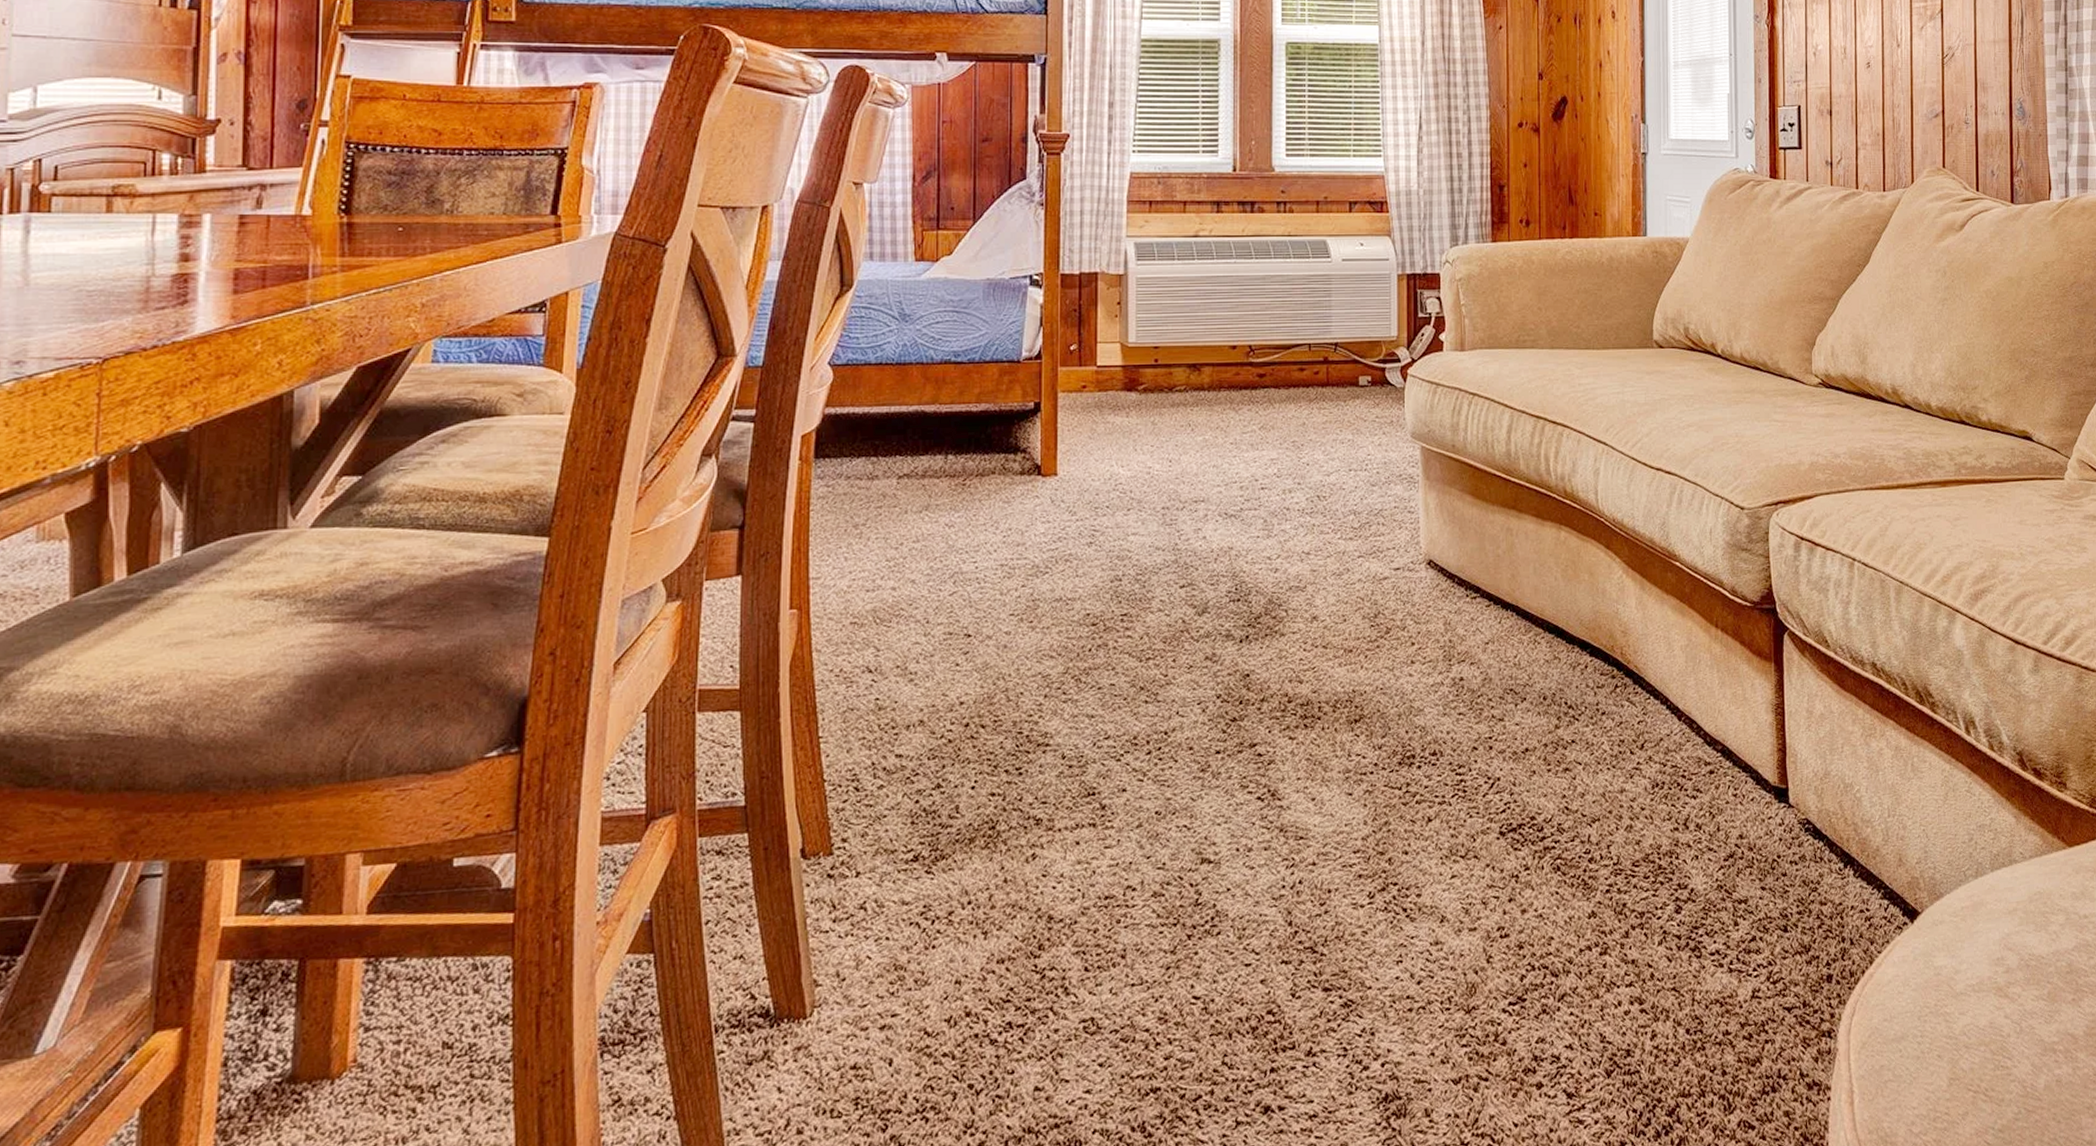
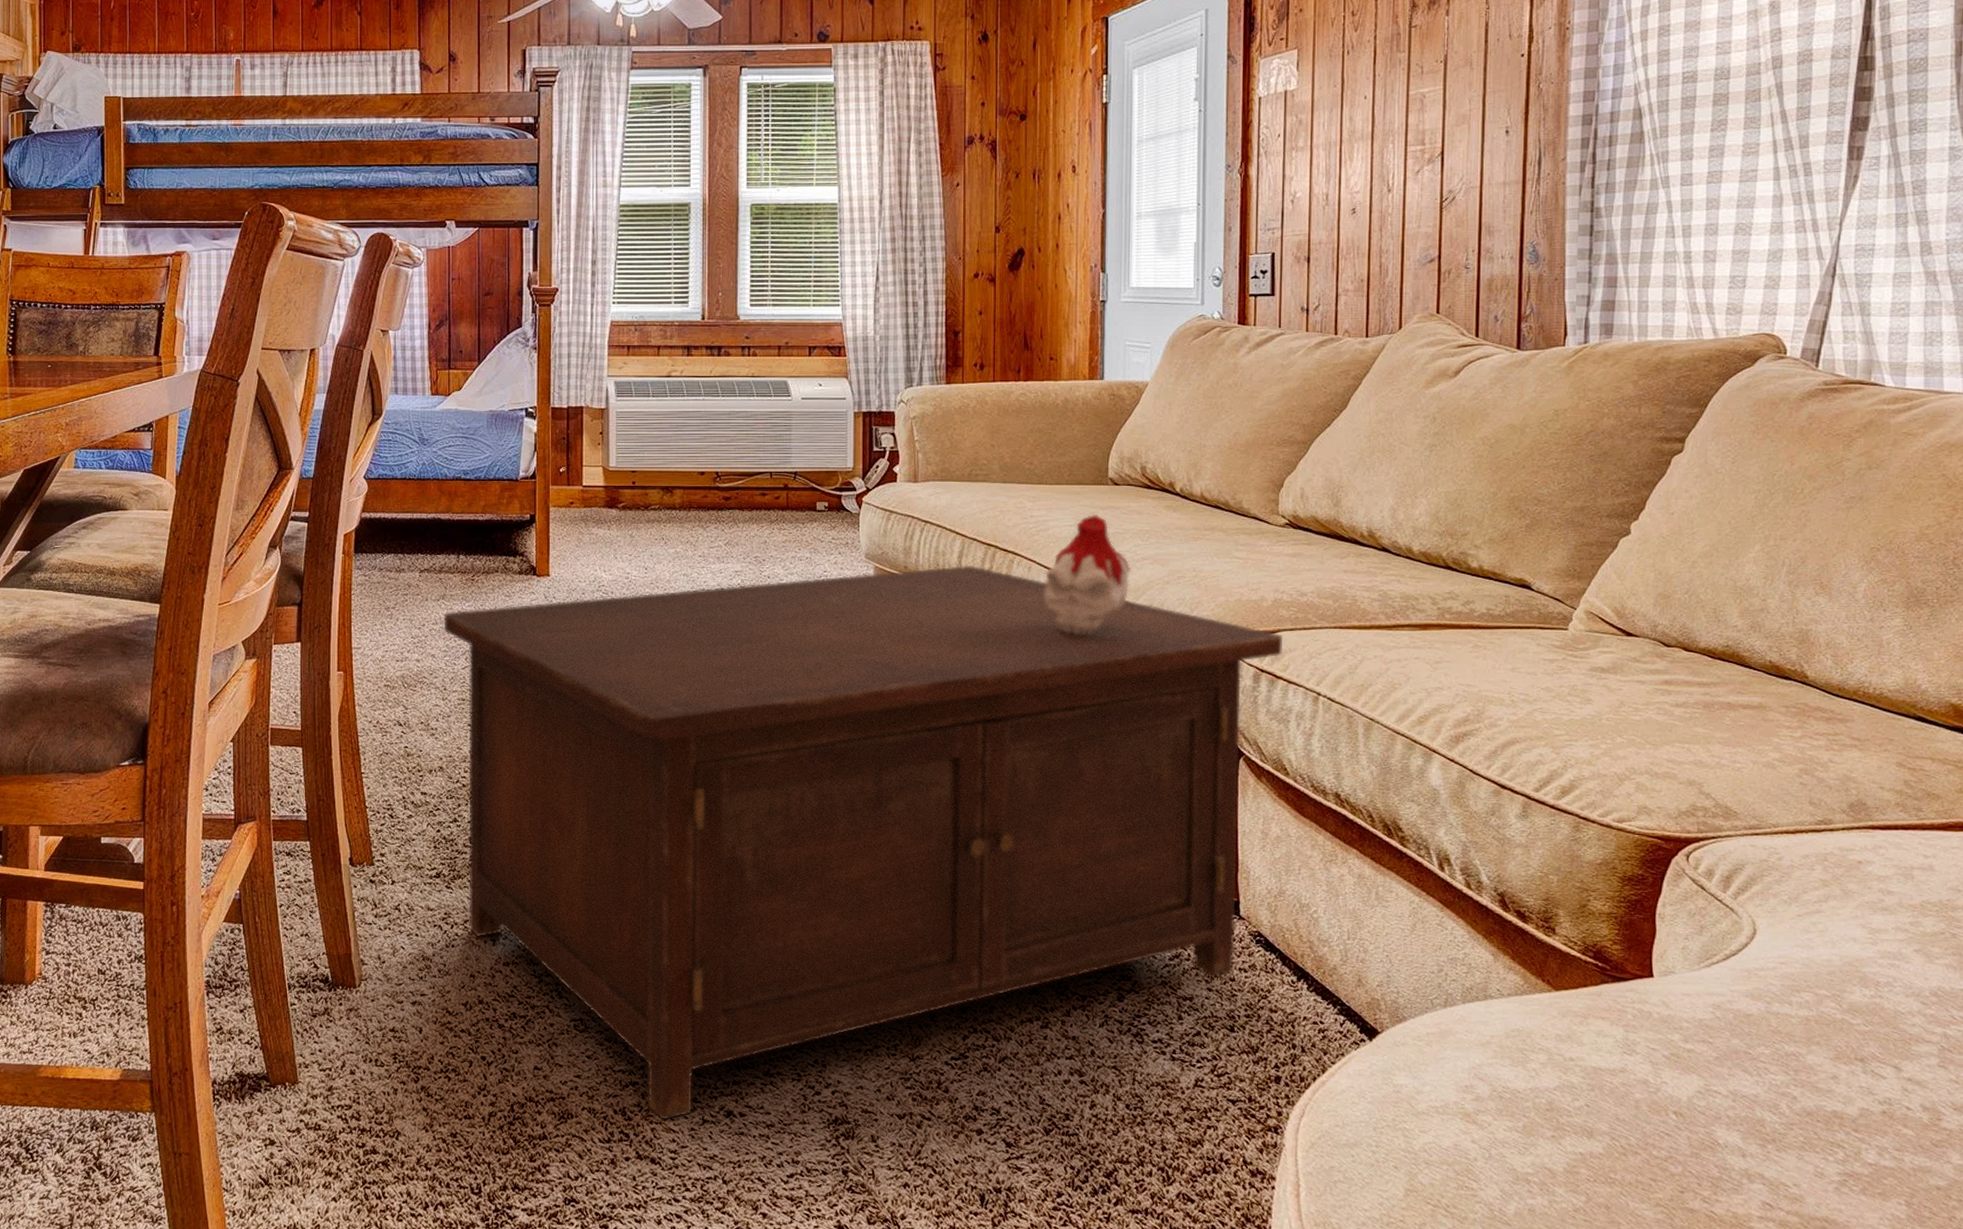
cabinet: none [928,440,1821,1130] -> present [444,565,1283,1120]
candle: none [1593,379,1678,512] -> present [1044,514,1131,636]

